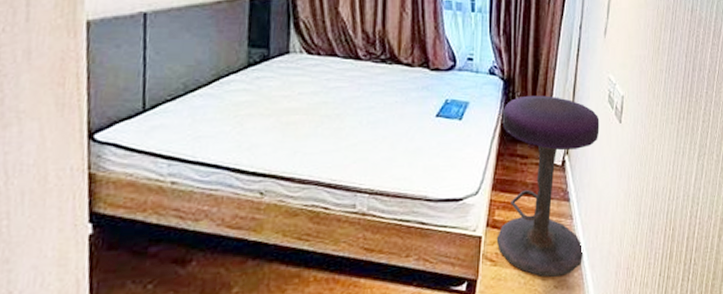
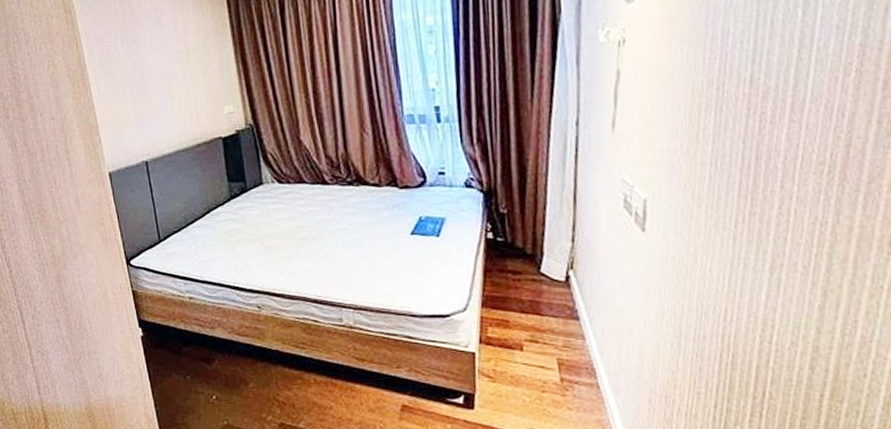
stool: present [496,95,600,277] -> none [485,205,614,398]

